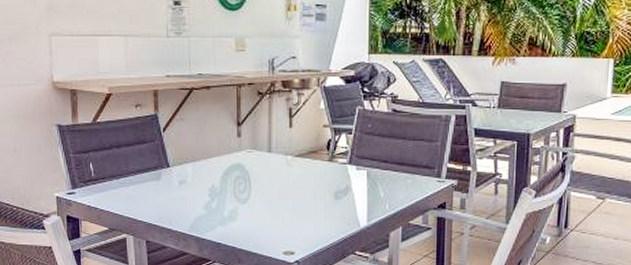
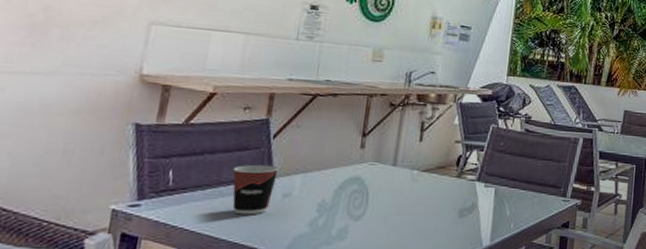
cup: none [136,155,173,200] -> present [232,164,280,215]

